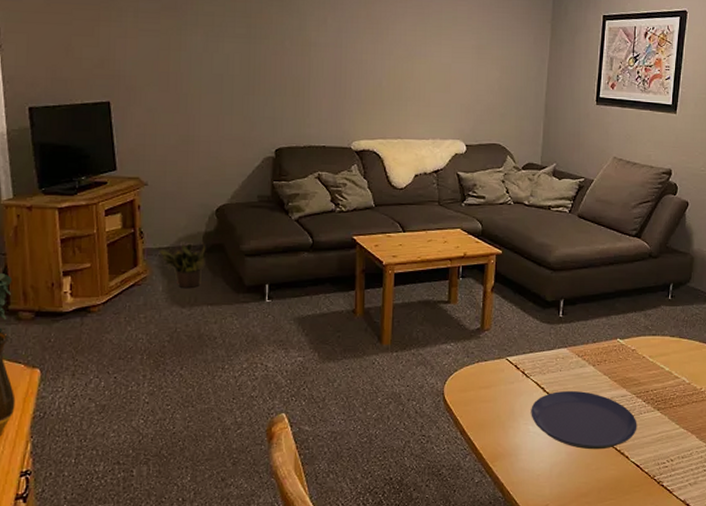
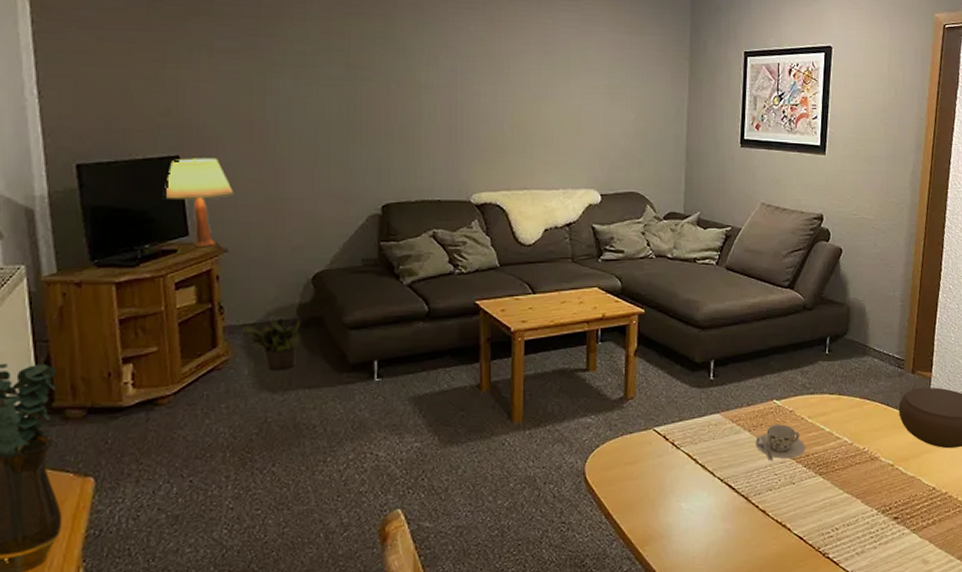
table lamp: none [96,101,153,182] -> present [163,155,233,248]
plate: present [531,390,637,450] -> none [683,460,799,525]
teacup: none [598,361,645,394] -> present [755,424,805,461]

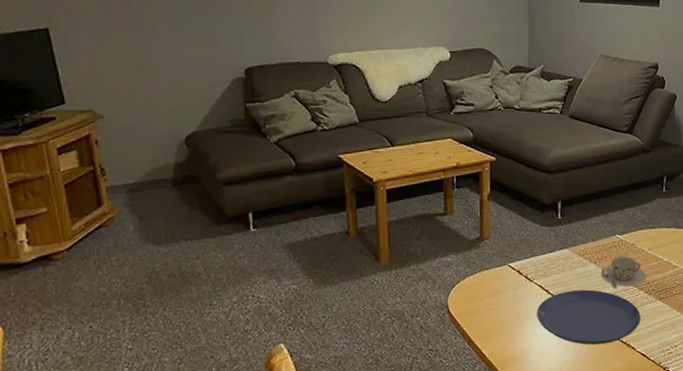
table lamp: present [163,155,233,248] -> none [36,27,103,115]
potted plant: present [244,317,303,371] -> none [126,175,181,226]
plate: none [683,460,799,525] -> present [536,289,641,345]

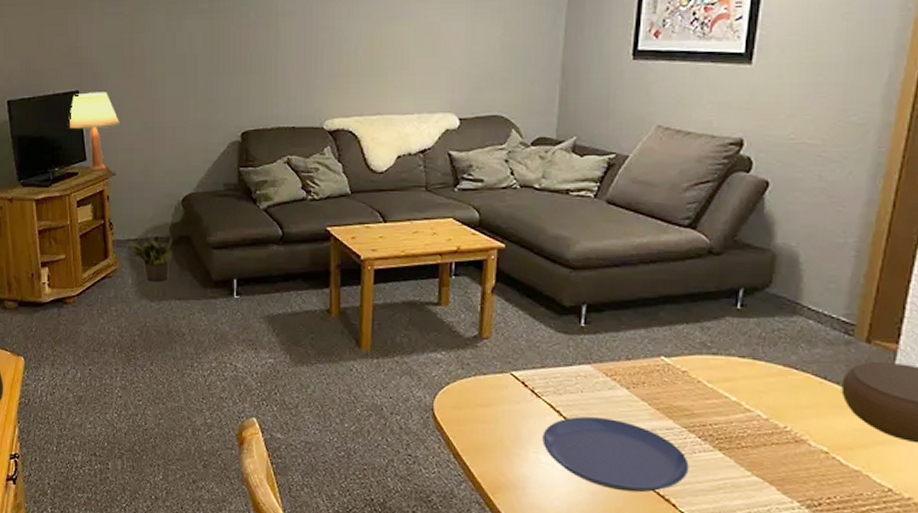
table lamp: none [36,27,103,115] -> present [67,89,119,172]
potted plant: none [126,175,181,226] -> present [129,234,174,282]
teacup: present [600,256,646,289] -> none [634,385,701,426]

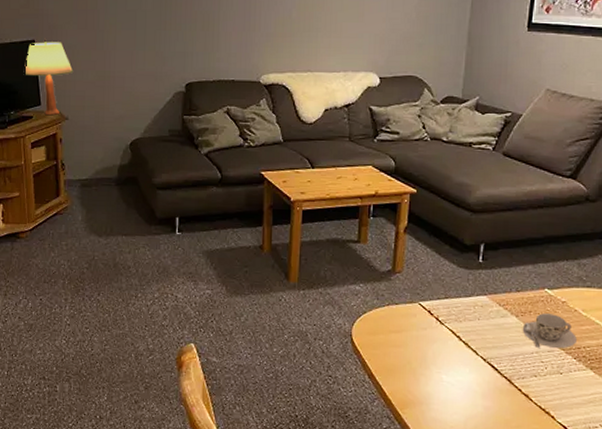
potted plant: present [129,234,174,282] -> none [79,175,122,219]
plate: present [542,416,689,493] -> none [444,341,566,407]
teacup: none [634,385,701,426] -> present [522,313,577,349]

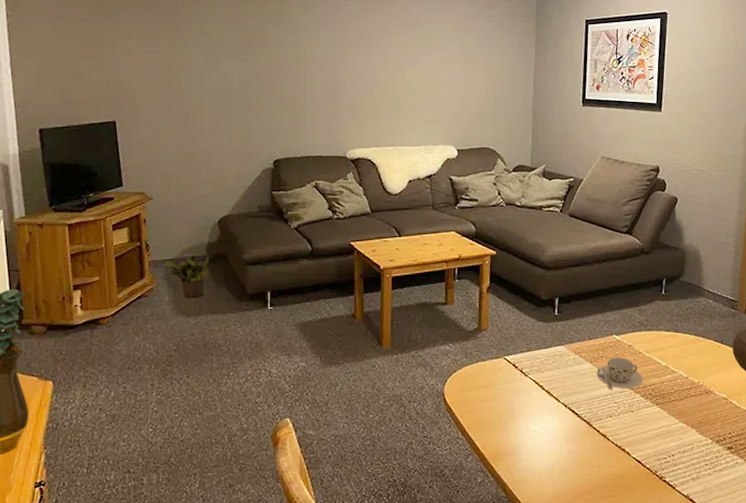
table lamp: present [23,39,73,116] -> none [103,120,157,197]
potted plant: none [79,175,122,219] -> present [165,254,211,299]

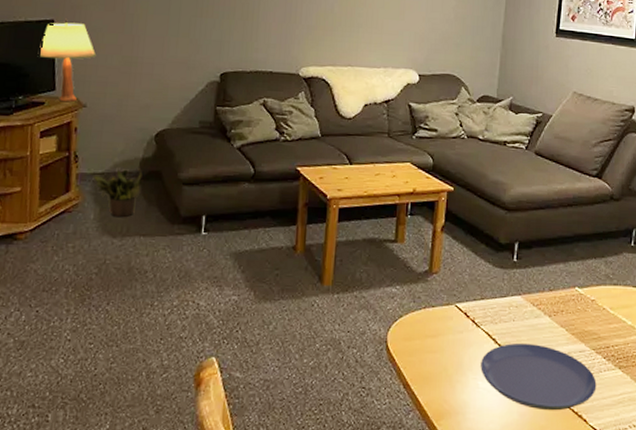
table lamp: none [103,120,157,197] -> present [37,20,96,103]
plate: none [530,387,637,447] -> present [480,342,597,411]
teacup: present [596,357,643,390] -> none [555,312,606,349]

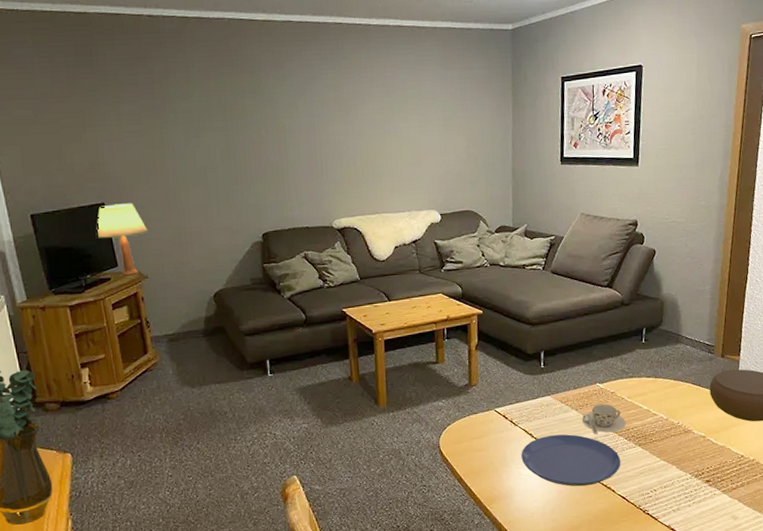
potted plant: present [94,169,143,218] -> none [166,327,210,370]
teacup: none [555,312,606,349] -> present [582,404,626,434]

